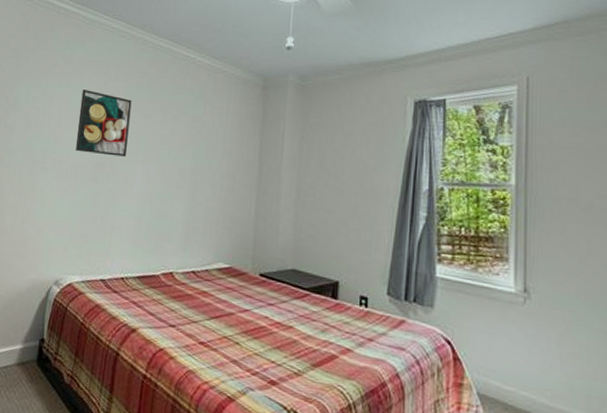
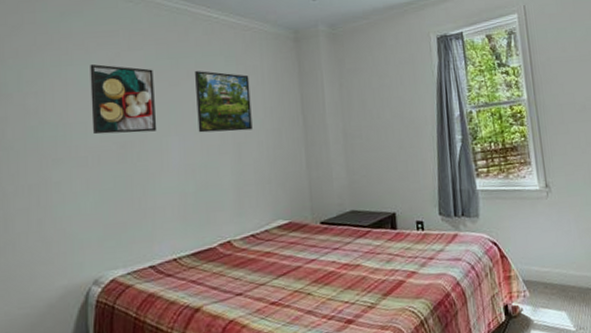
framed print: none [161,107,215,170] -> present [195,71,253,133]

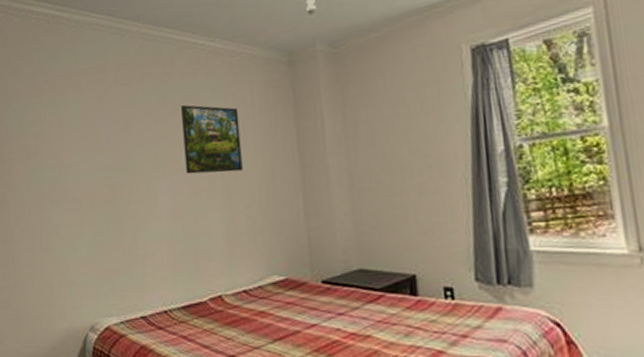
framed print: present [90,64,157,135] -> none [81,103,145,176]

